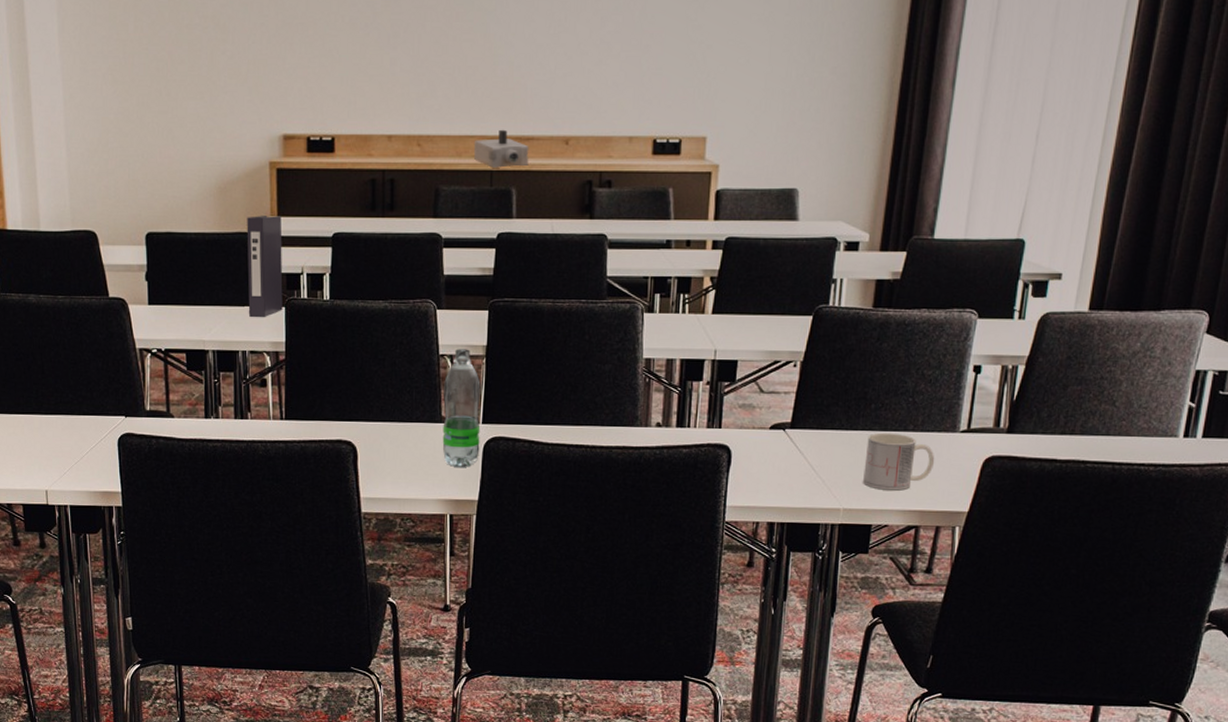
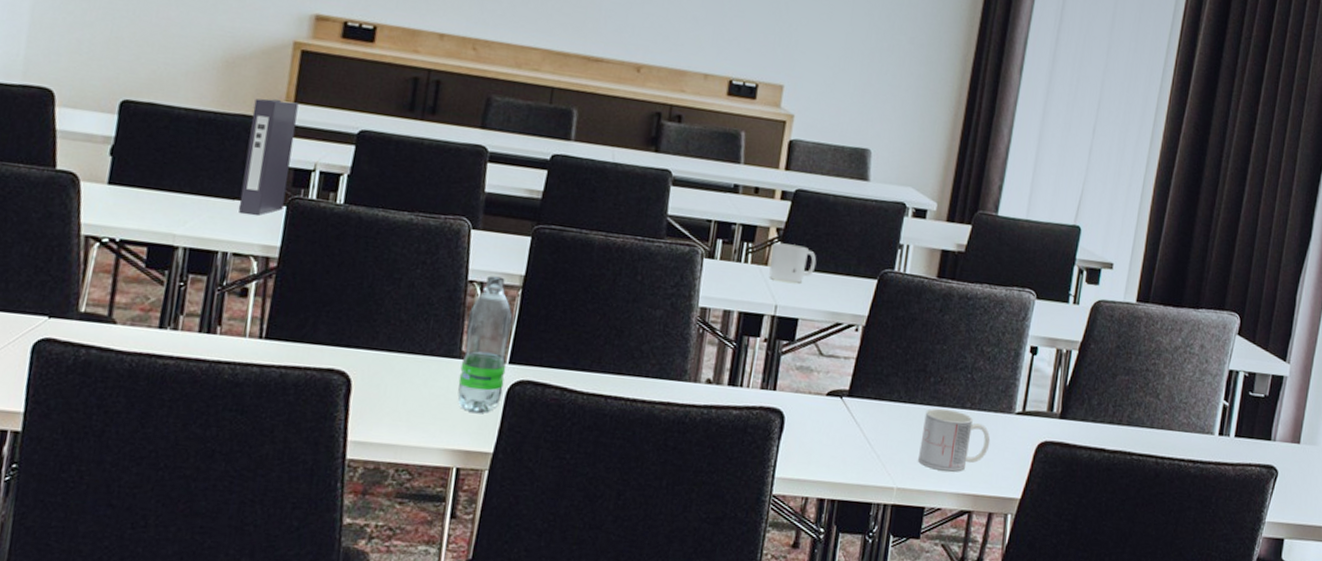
projector: present [473,129,529,168] -> none [534,46,597,88]
mug: none [706,291,752,328] -> present [769,242,817,284]

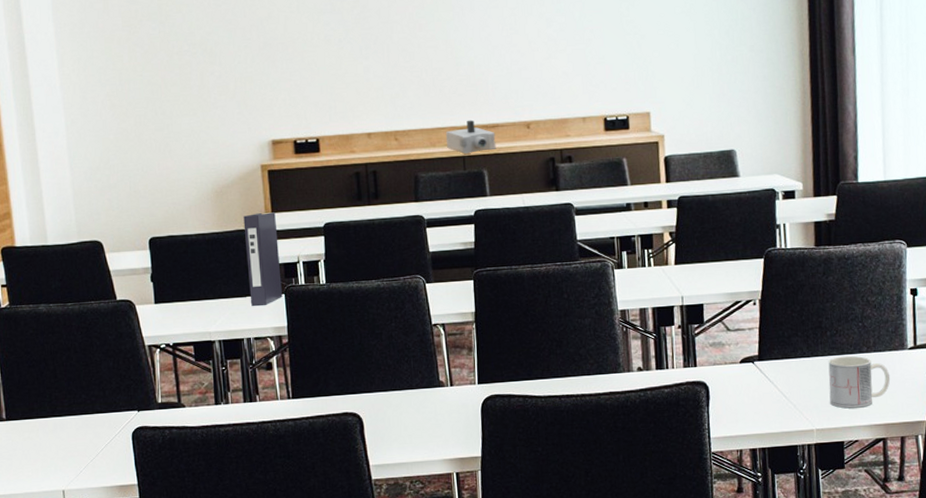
bottle: present [457,275,513,413] -> none [439,317,478,427]
projector: none [534,46,597,88] -> present [445,120,496,154]
mug: present [769,242,817,284] -> none [669,243,709,277]

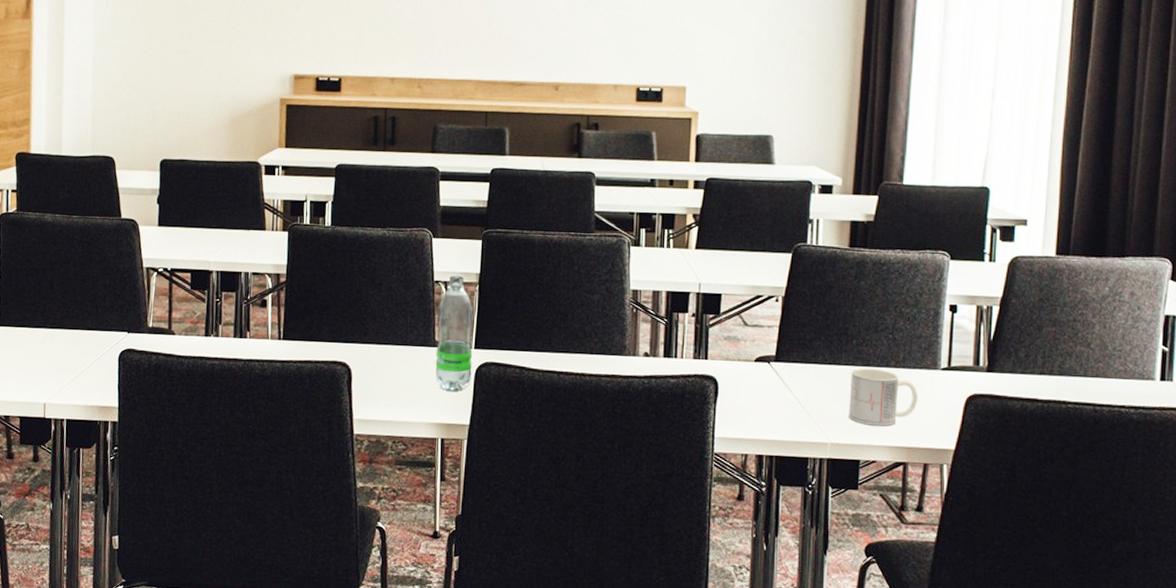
binder: present [243,212,282,307] -> none [253,147,289,242]
bottle: none [439,317,478,427] -> present [435,276,474,391]
projector: present [445,120,496,154] -> none [470,75,522,109]

